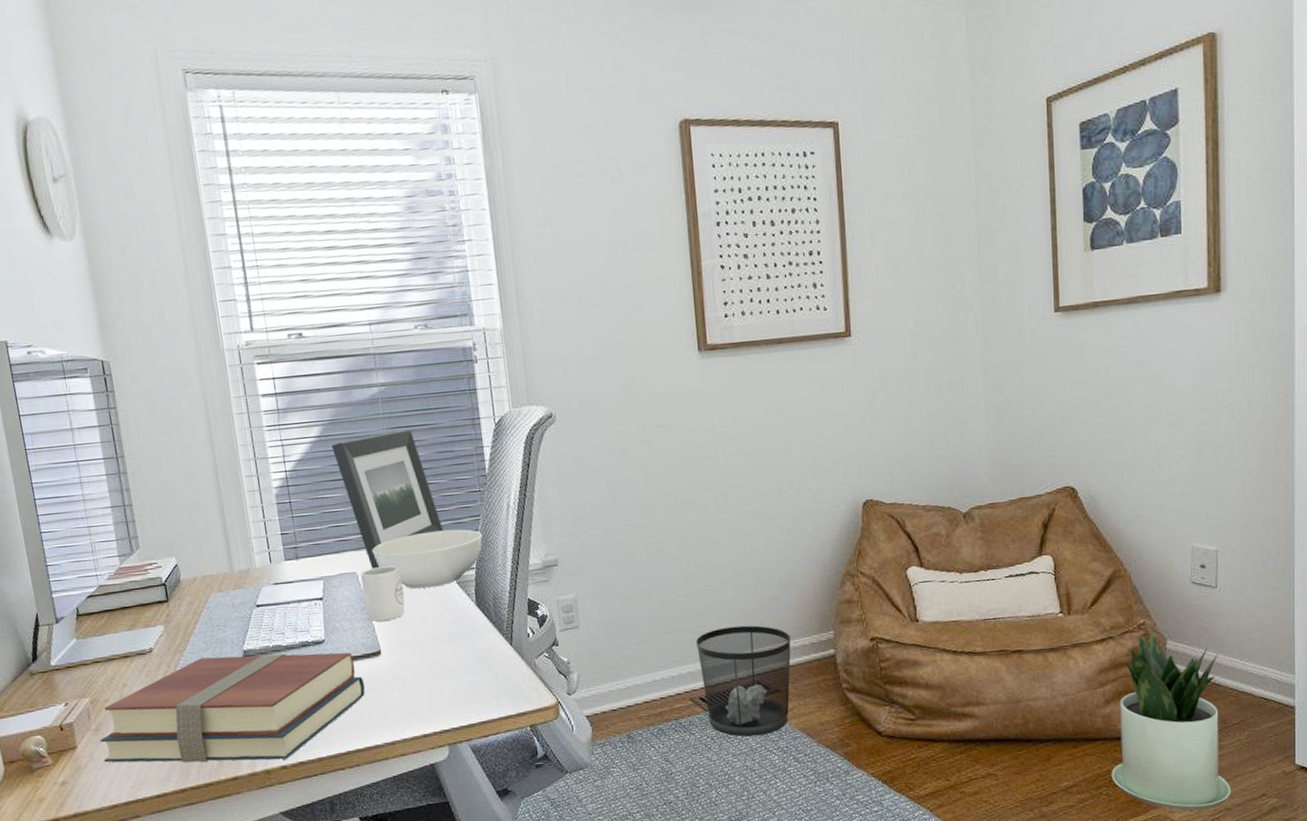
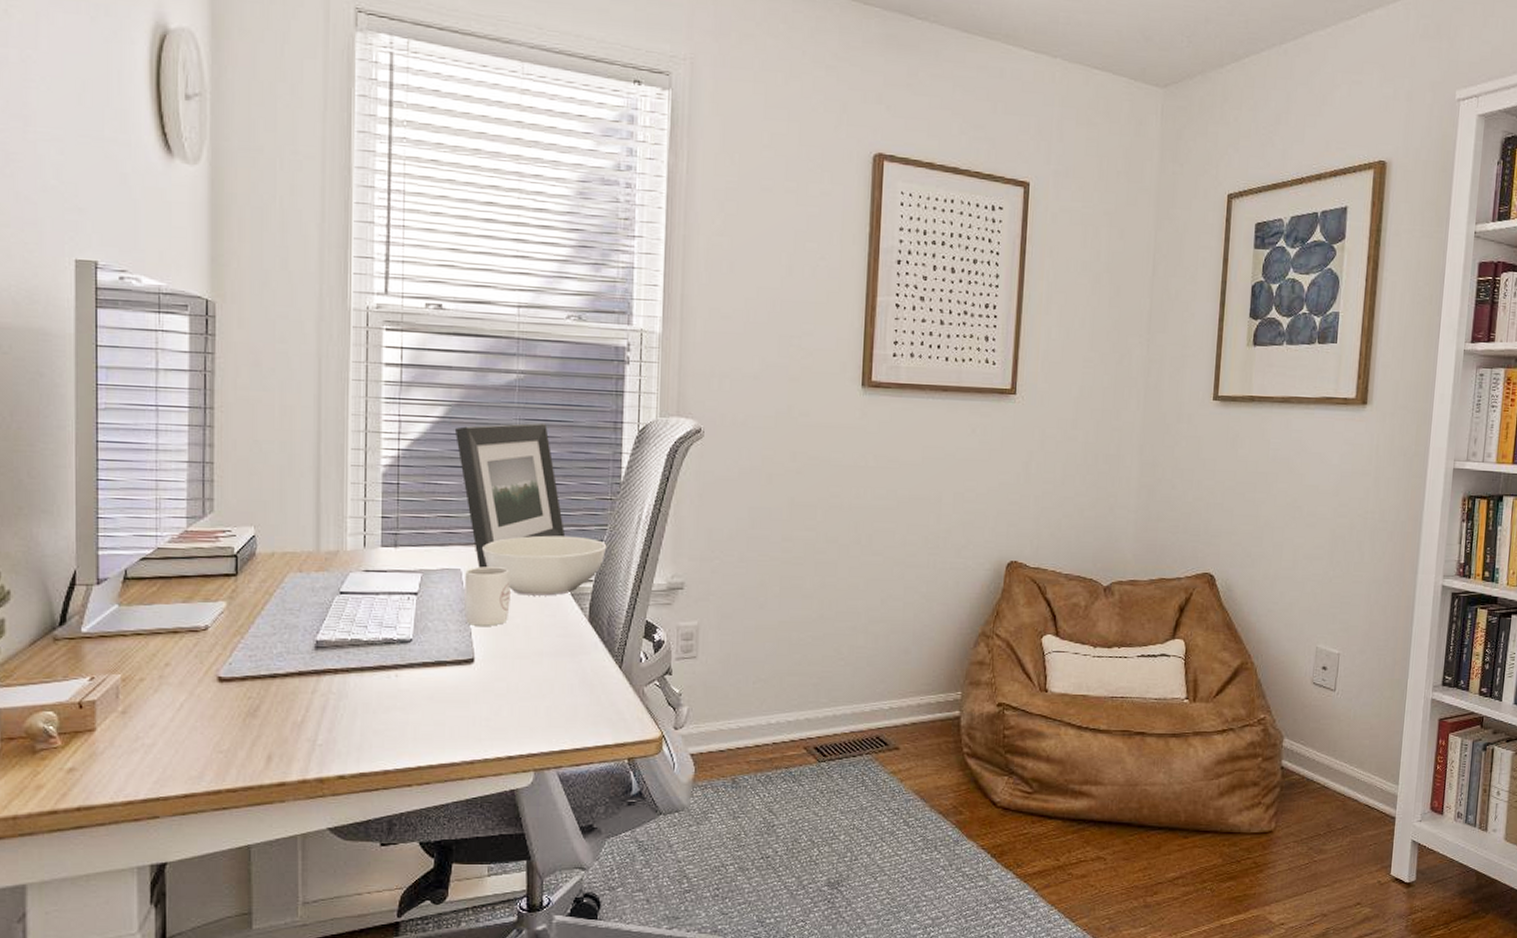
books: present [100,652,365,763] -> none [126,644,449,768]
waste bin: present [695,625,792,737] -> none [818,675,918,794]
planter: present [1111,632,1231,811] -> none [1217,729,1330,913]

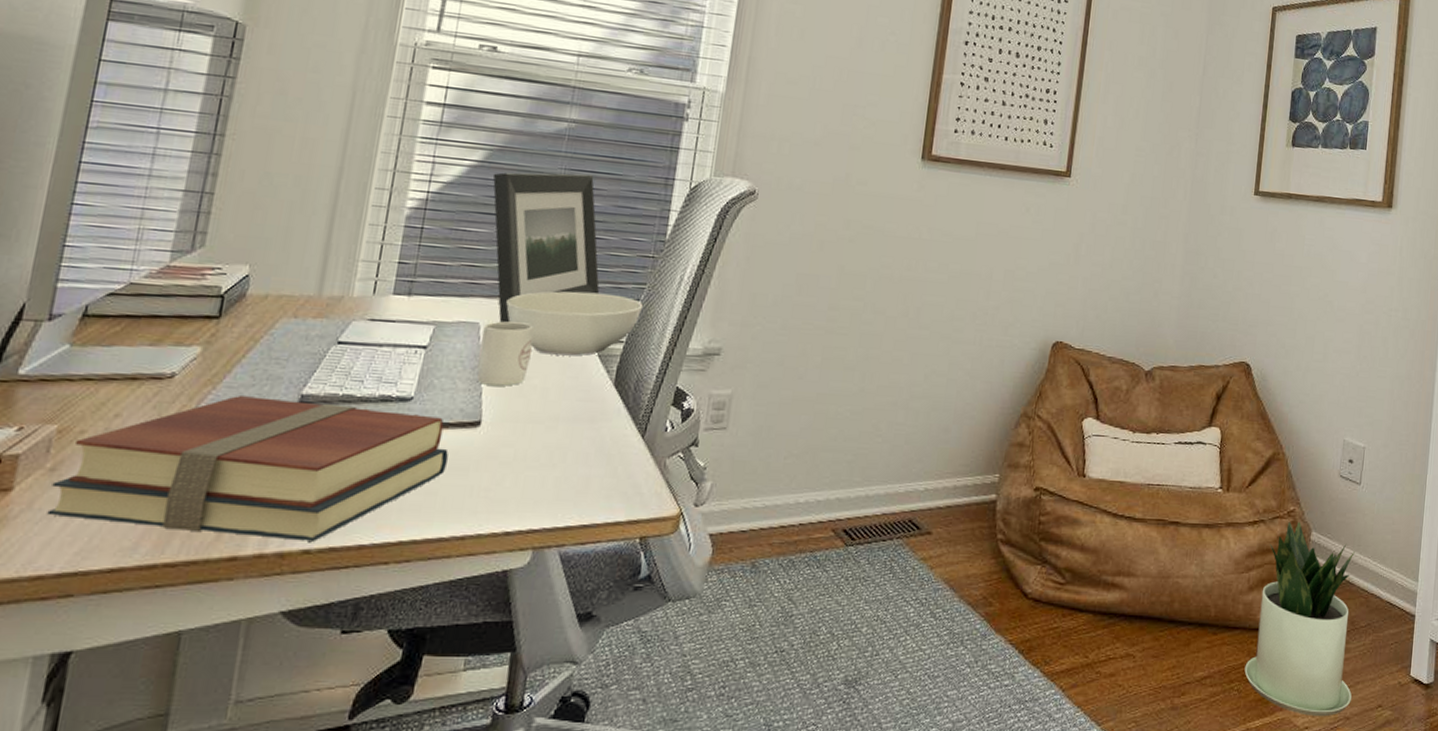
books: none [126,644,449,768] -> present [46,396,449,541]
planter: none [1217,729,1330,913] -> present [1244,521,1355,716]

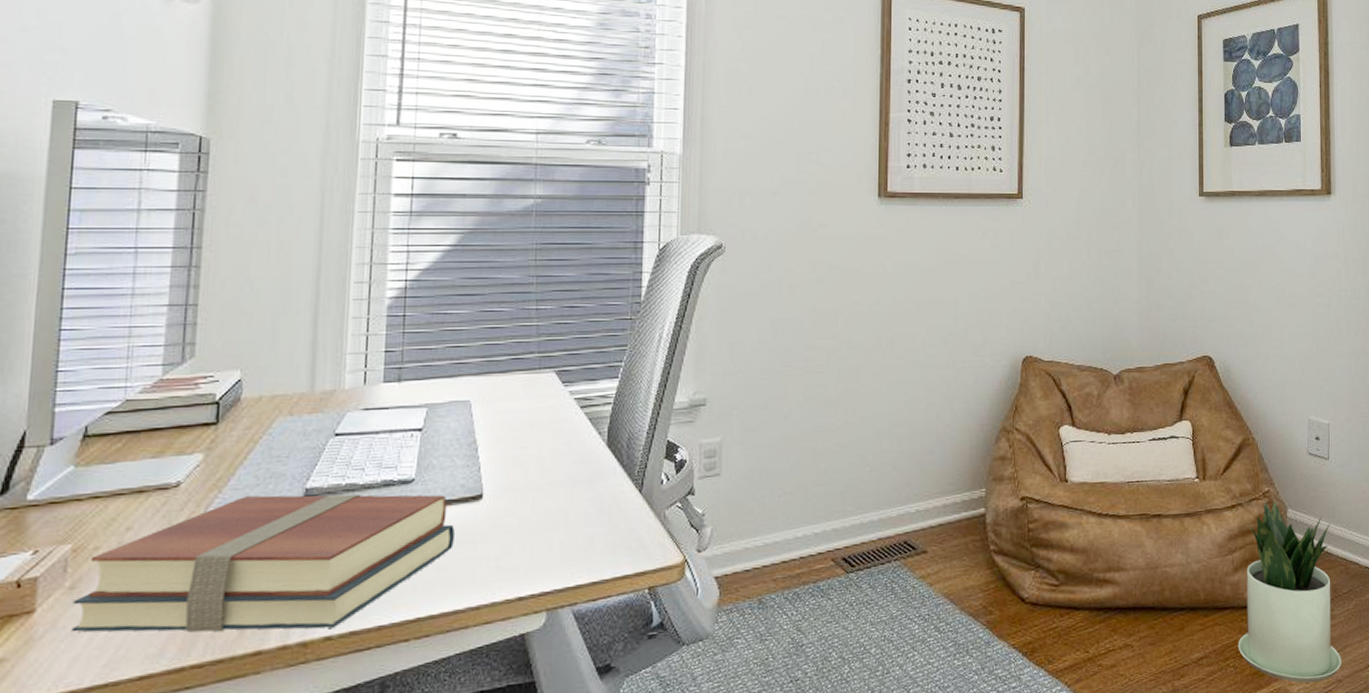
mug: present [477,321,534,386] -> none [472,395,524,459]
picture frame: present [492,172,600,323] -> none [467,246,583,398]
bowl: present [506,291,644,356] -> none [494,359,627,423]

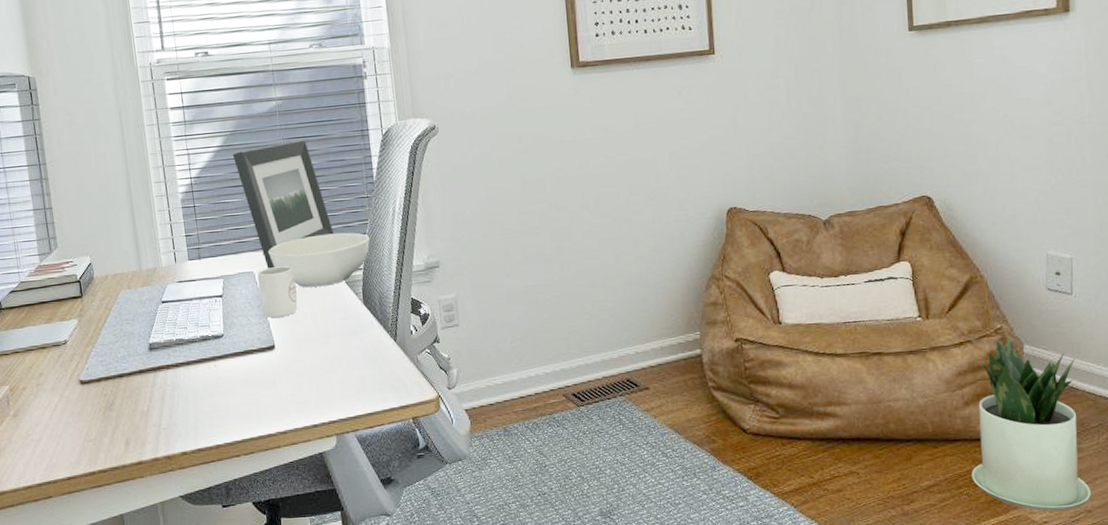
books: present [71,494,455,633] -> none [18,346,260,448]
picture frame: none [467,246,583,398] -> present [232,139,335,269]
mug: none [472,395,524,459] -> present [257,266,298,318]
bowl: none [494,359,627,423] -> present [268,232,370,288]

